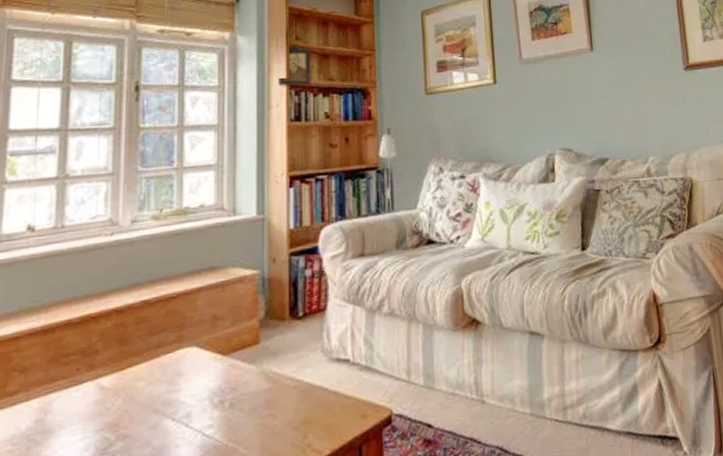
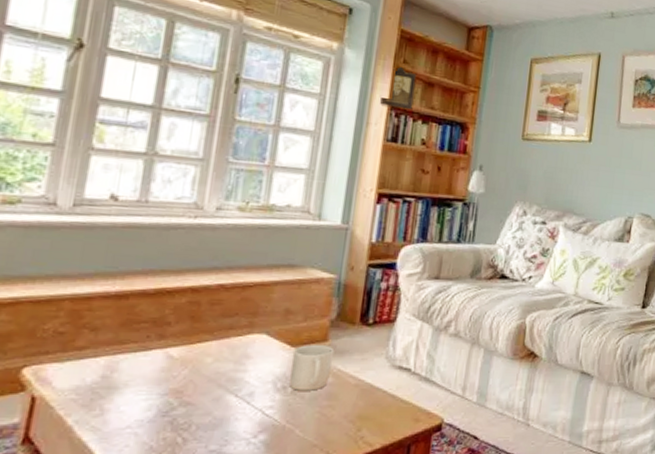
mug: none [225,348,268,404] -> present [289,345,335,391]

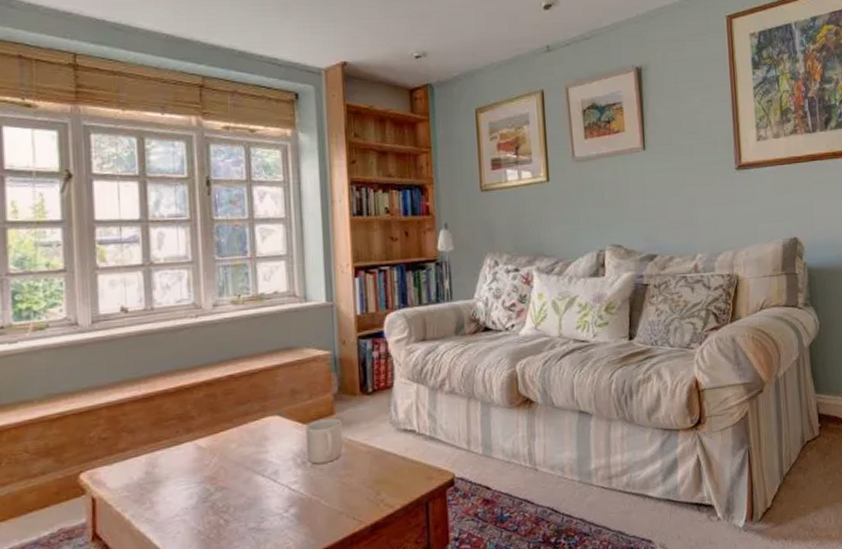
photo frame: present [380,67,417,110] -> none [340,141,371,183]

